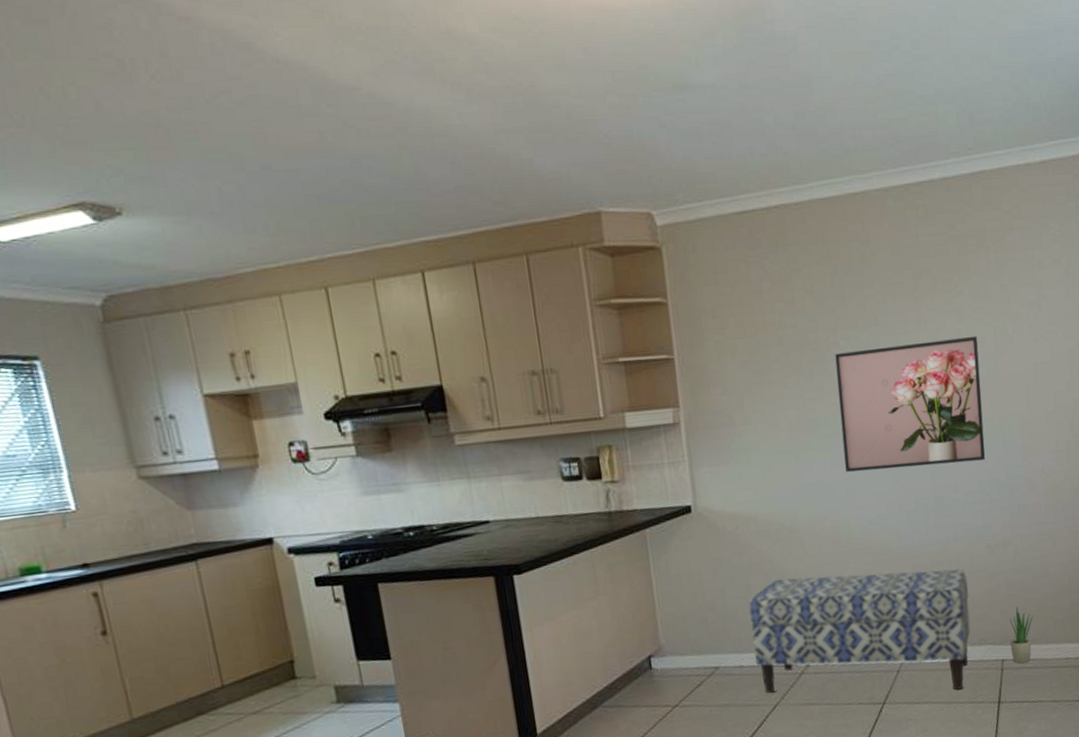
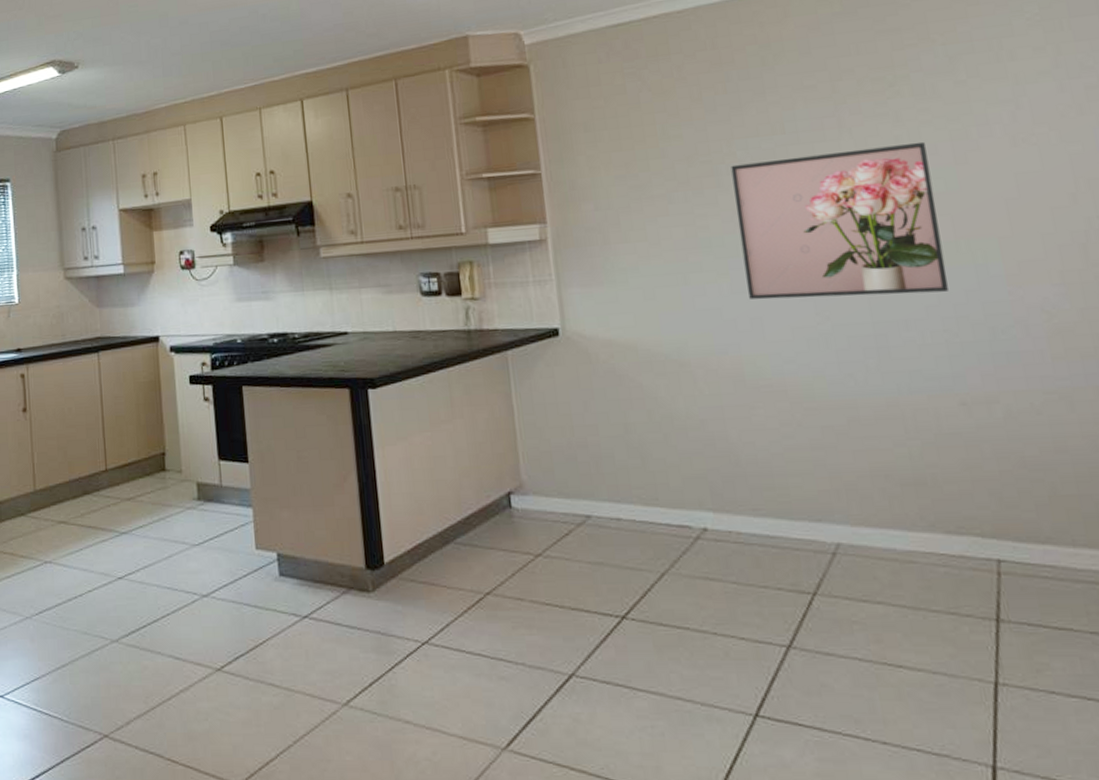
bench: present [749,569,971,694] -> none [628,419,943,592]
potted plant: present [1010,606,1033,664] -> none [1006,488,1047,570]

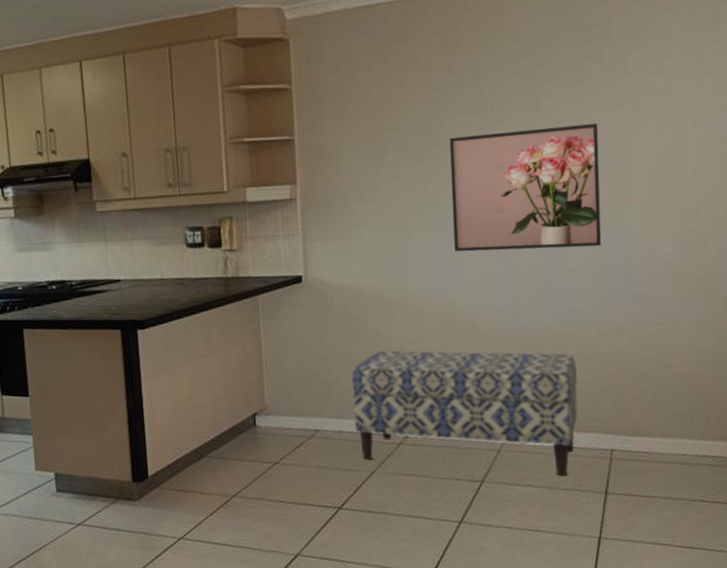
bench: none [628,419,943,592] -> present [352,350,578,476]

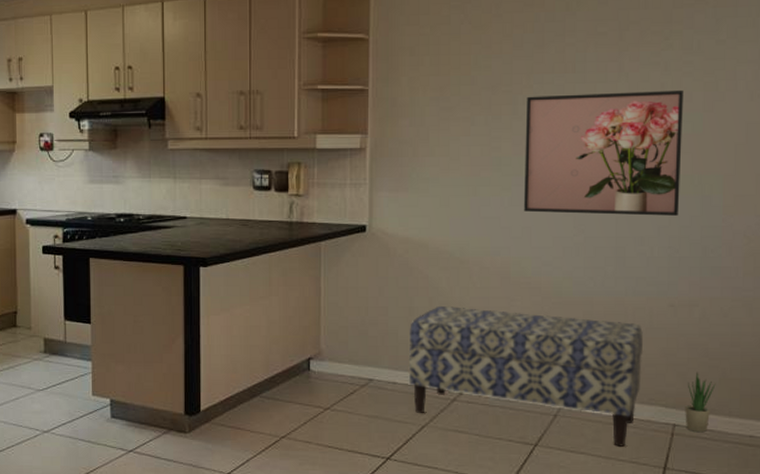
potted plant: none [621,396,648,456] -> present [685,371,716,433]

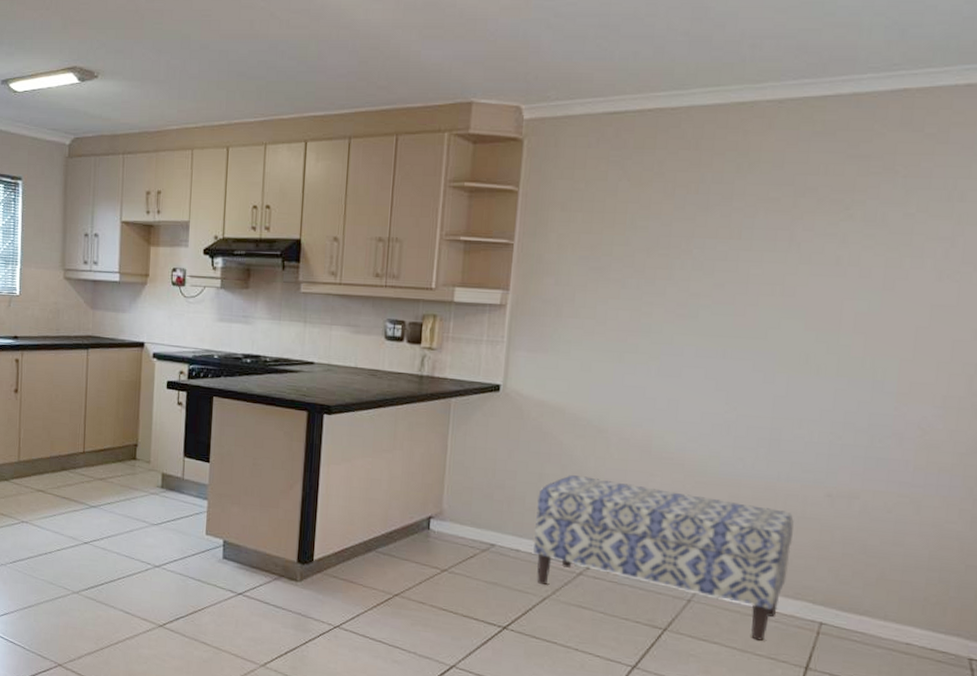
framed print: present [524,89,684,216] -> none [672,261,863,400]
potted plant: present [685,371,716,433] -> none [834,568,872,635]

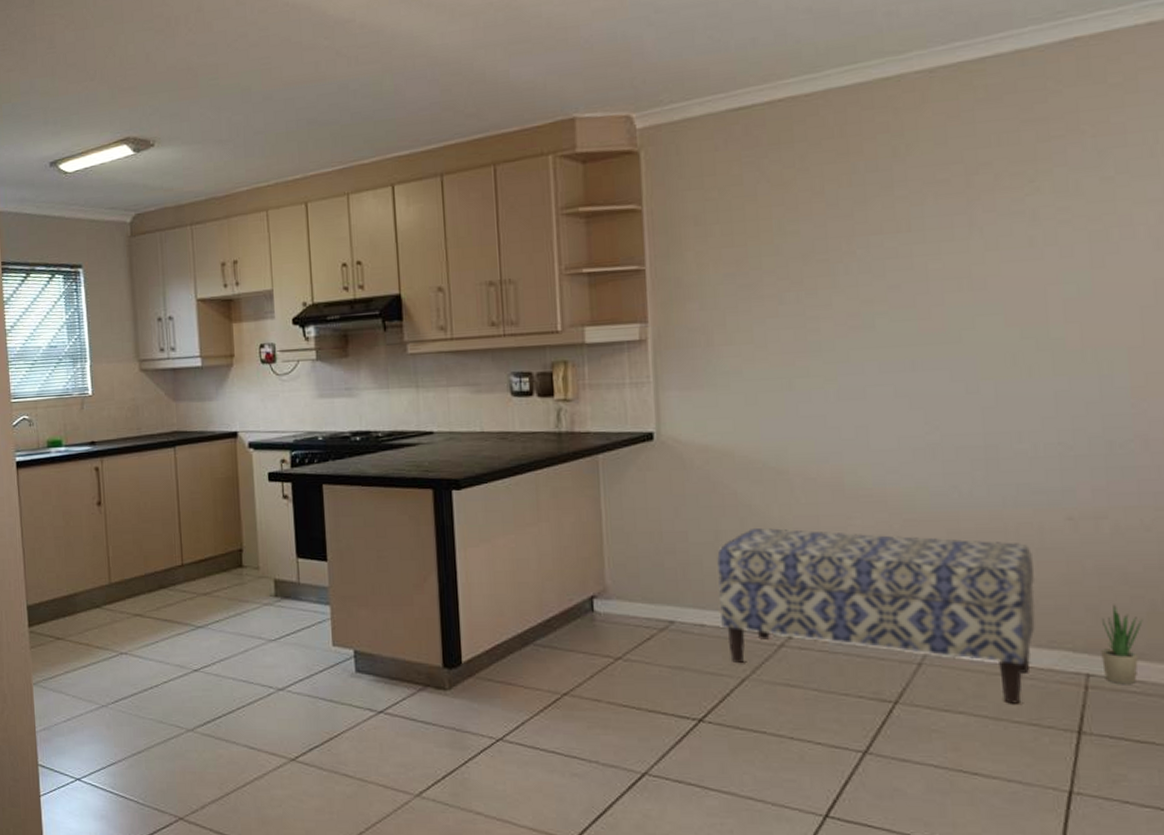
potted plant: none [834,568,872,635] -> present [1101,604,1143,685]

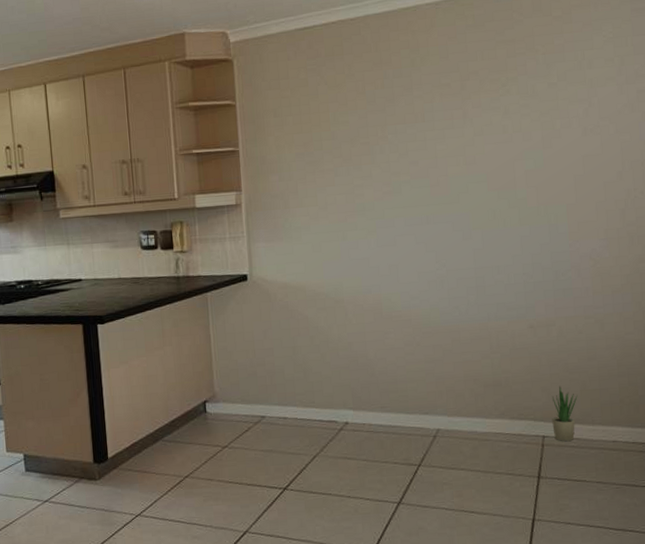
bench: present [717,527,1036,704] -> none [295,343,510,461]

